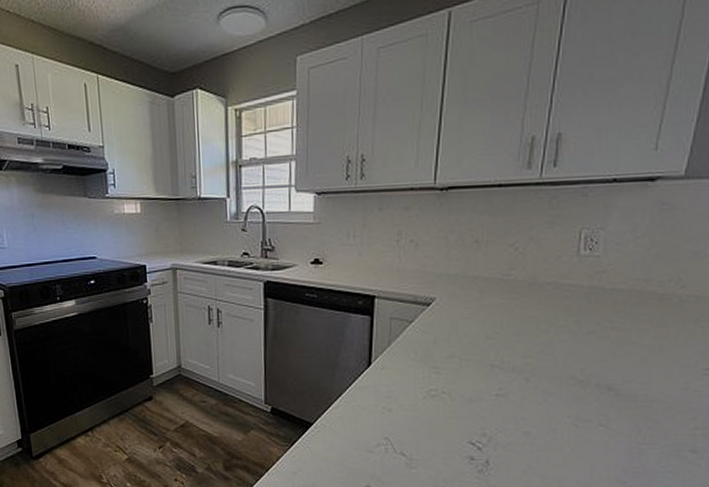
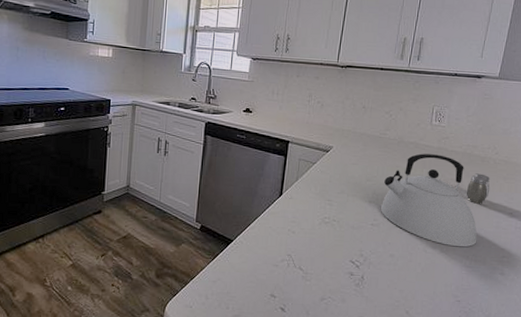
kettle: none [507,296,654,418] -> present [380,153,477,247]
salt and pepper shaker: none [635,317,674,359] -> present [466,173,490,204]

